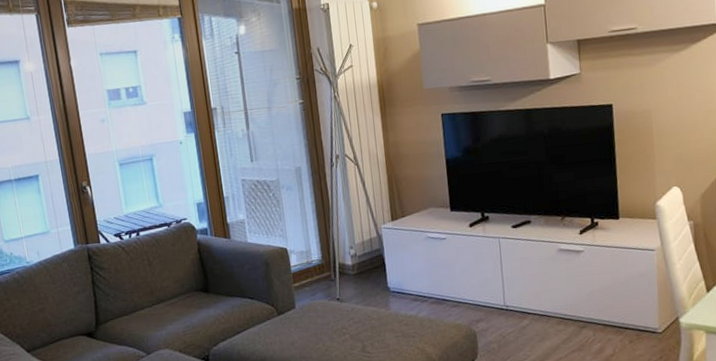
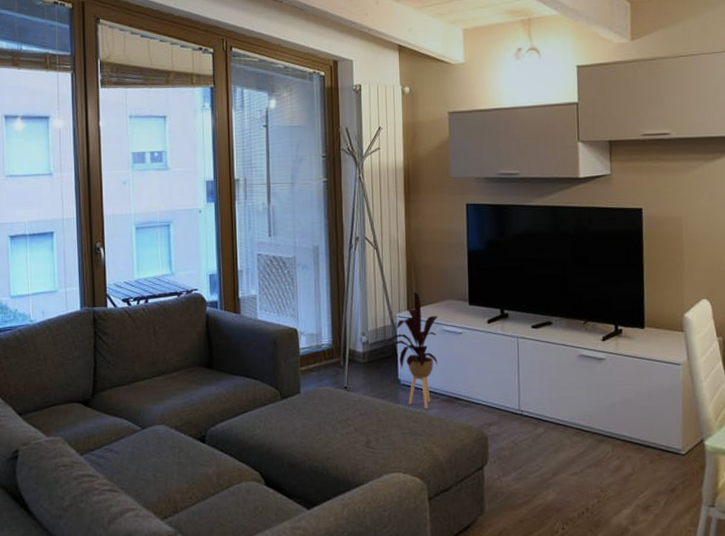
house plant: none [370,203,425,313] -> present [382,292,438,409]

